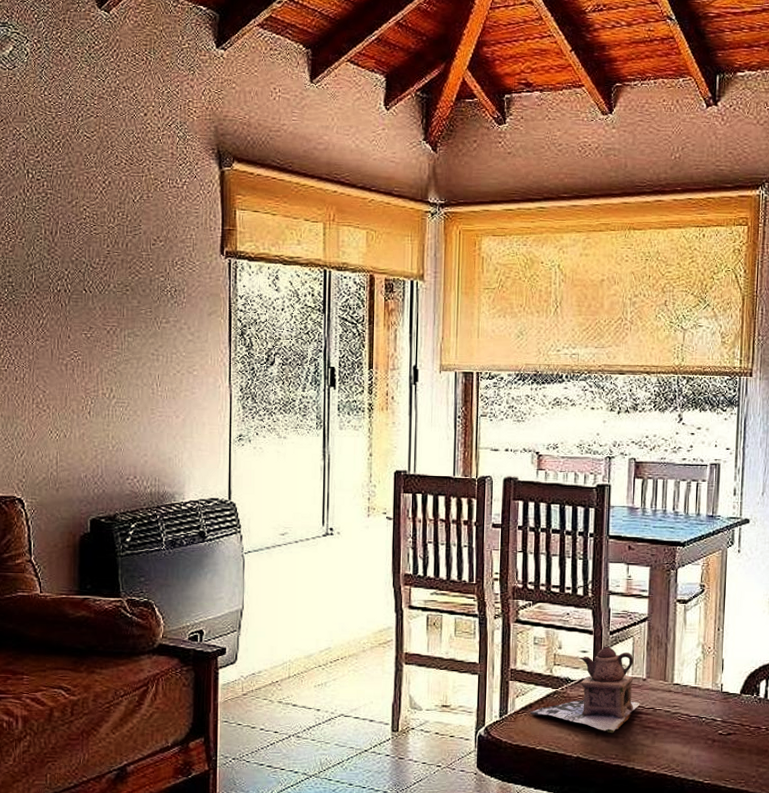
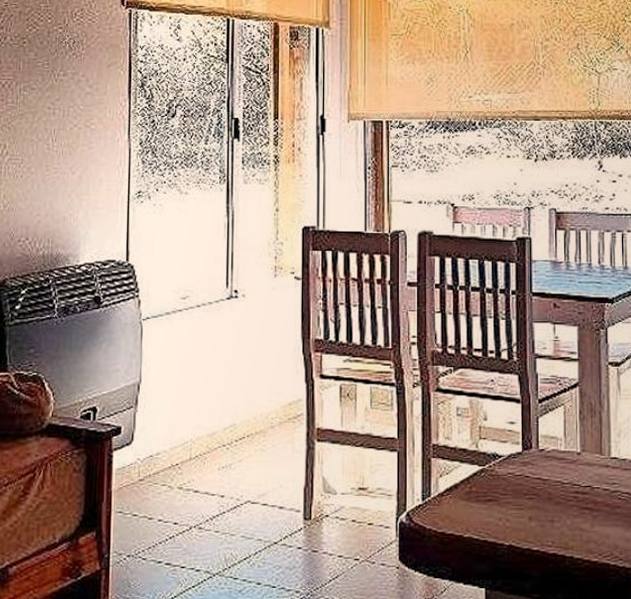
teapot: present [530,646,640,734] -> none [456,416,576,517]

